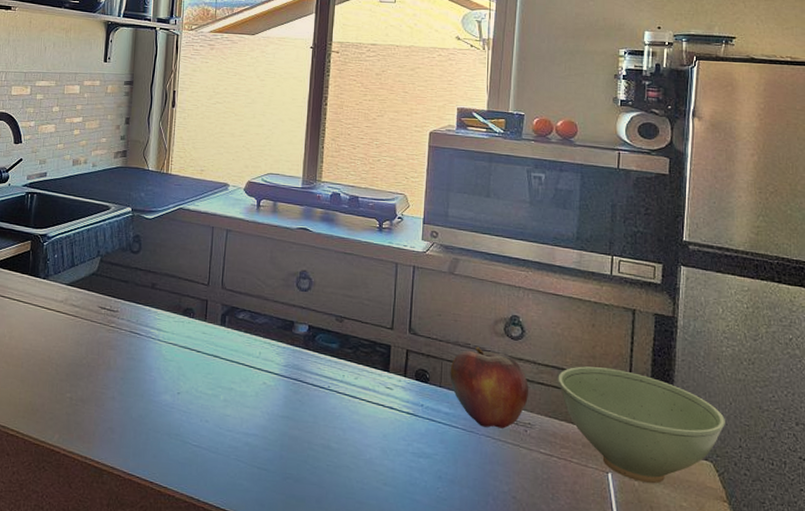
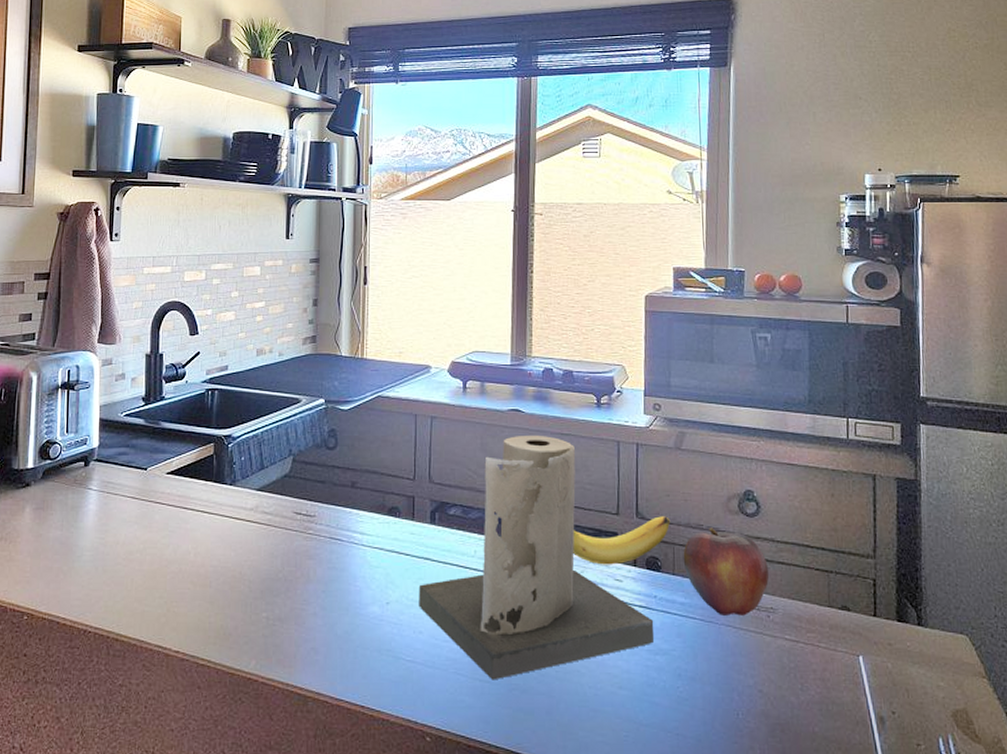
paper towel roll: none [206,252,420,469] -> present [419,435,655,680]
banana: none [349,333,441,374] -> present [573,516,671,565]
bowl: present [558,366,725,484] -> none [798,541,978,664]

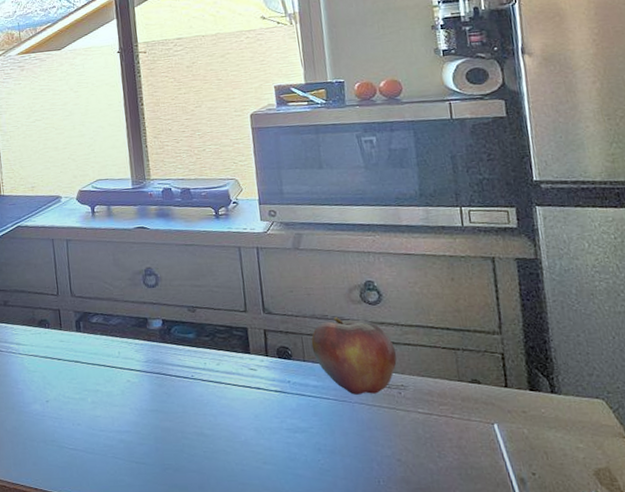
paper towel roll: present [419,435,655,680] -> none [72,247,292,462]
banana: present [573,516,671,565] -> none [205,310,297,357]

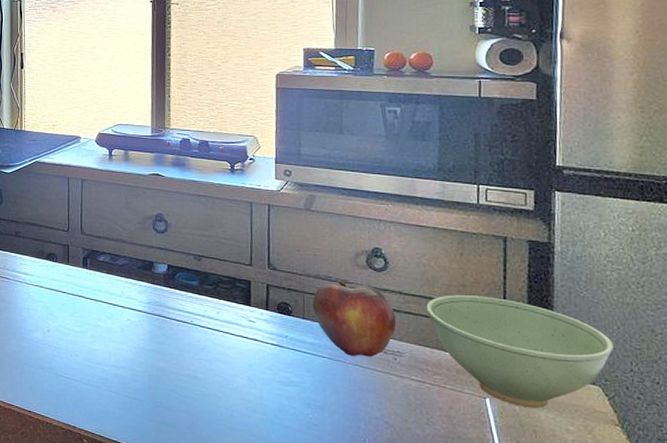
bowl: none [423,319,612,430] -> present [426,295,613,409]

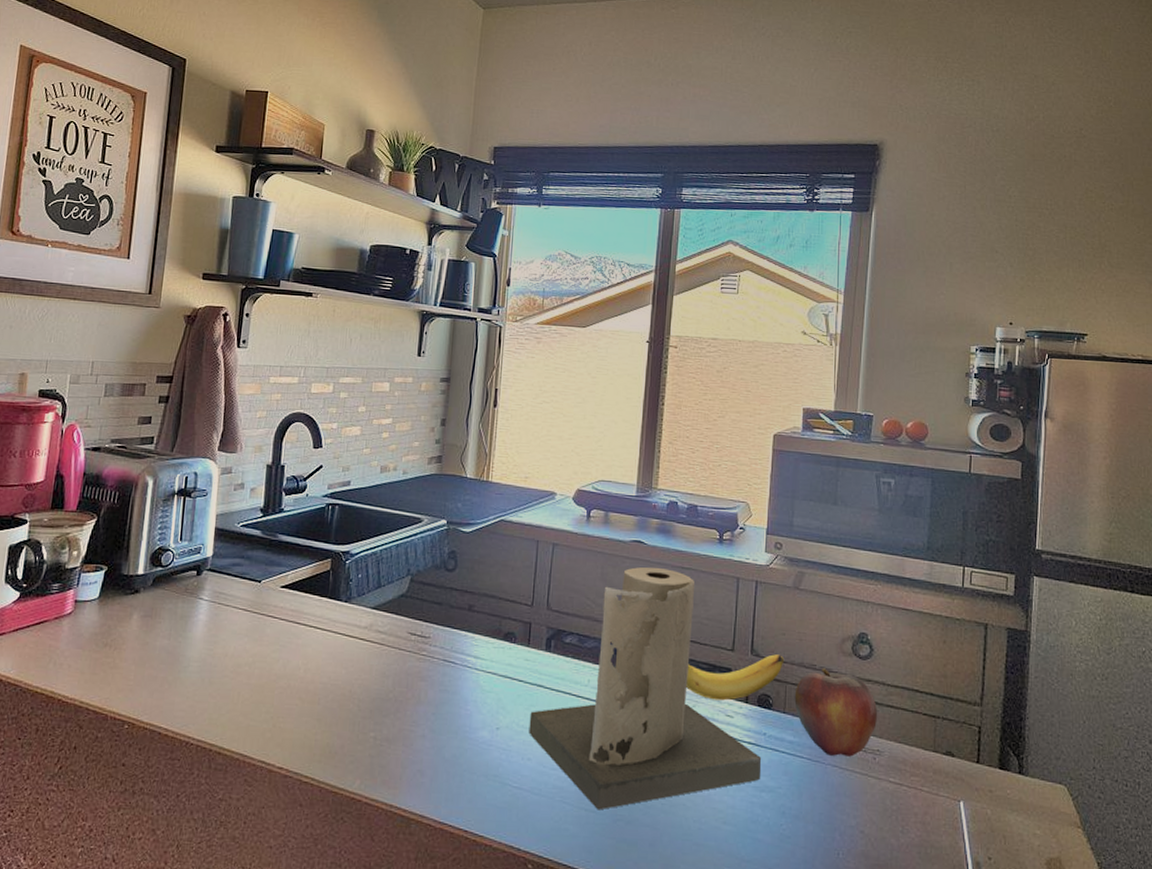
paper towel roll: none [74,195,286,398] -> present [529,567,762,810]
banana: none [209,268,301,308] -> present [686,654,785,701]
bowl: present [426,295,613,409] -> none [908,686,1079,812]

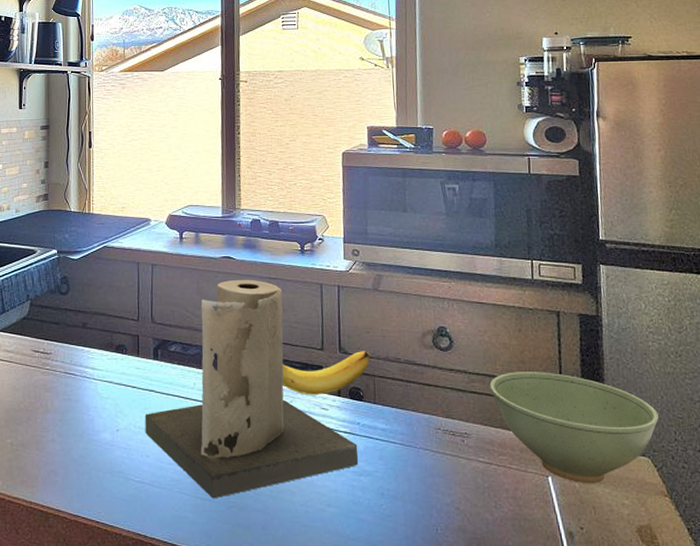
fruit: present [794,668,877,757] -> none [383,361,462,440]
bowl: none [908,686,1079,812] -> present [489,372,659,484]

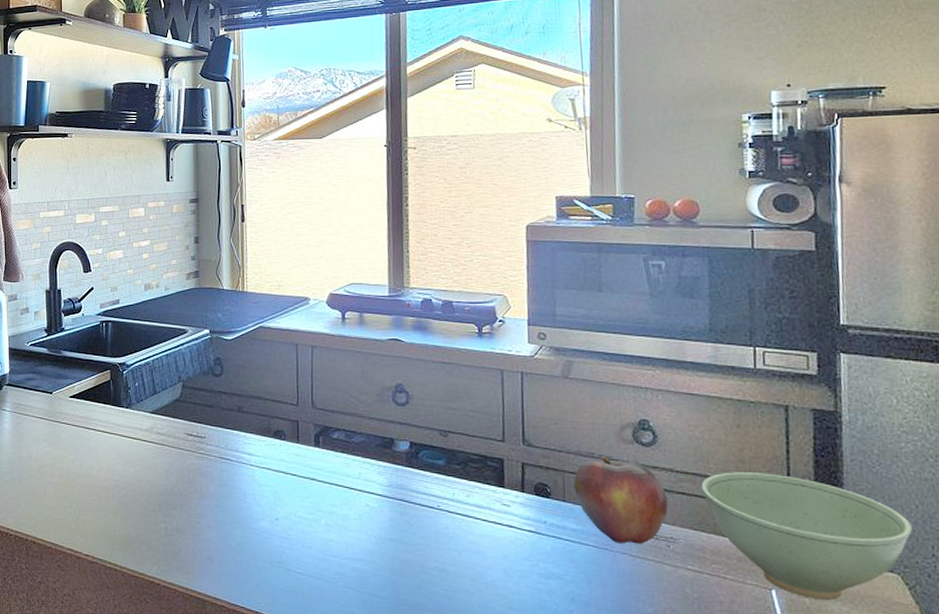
paper towel roll: present [145,279,359,499] -> none [306,363,546,595]
banana: present [282,351,371,395] -> none [457,444,560,490]
fruit: none [383,361,462,440] -> present [573,456,668,544]

